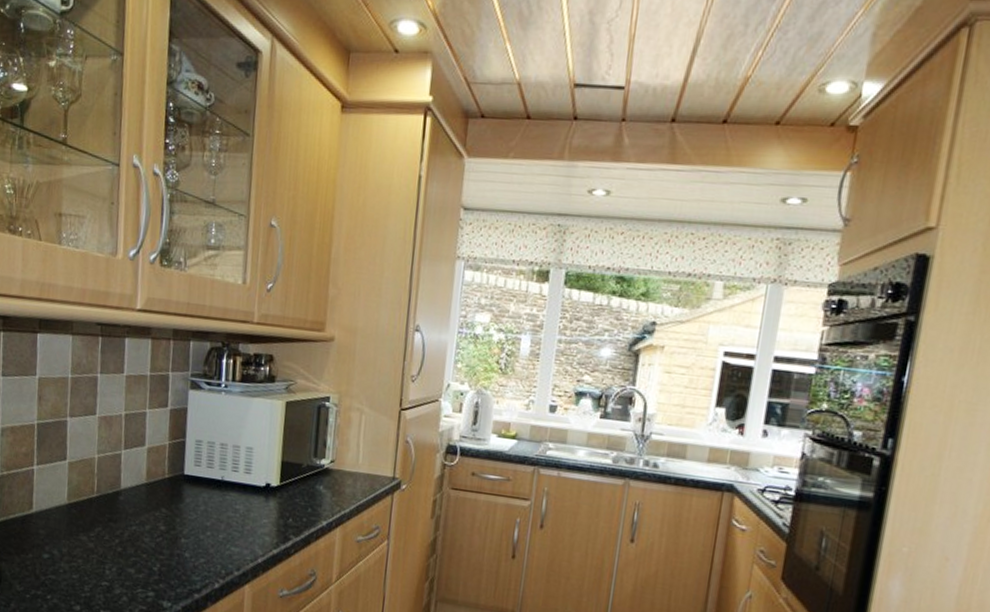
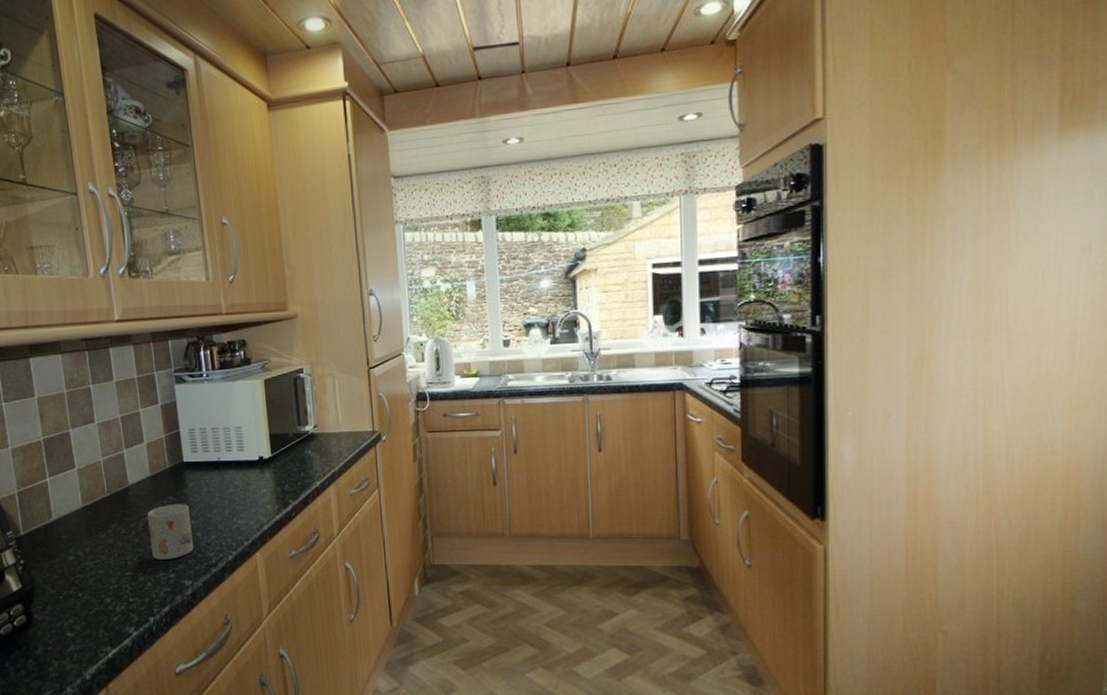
mug: none [133,517,182,577] -> present [147,503,194,560]

